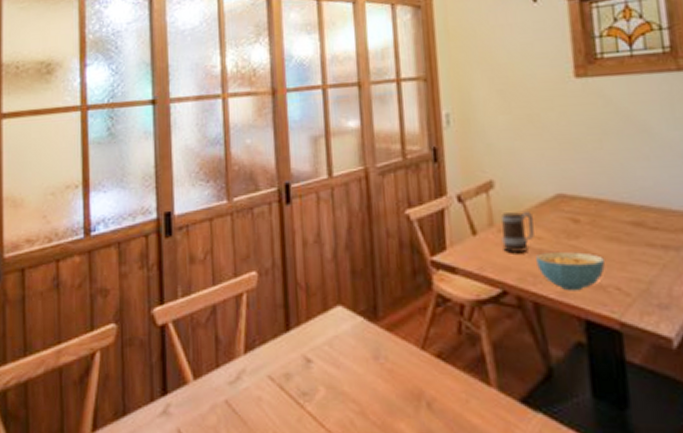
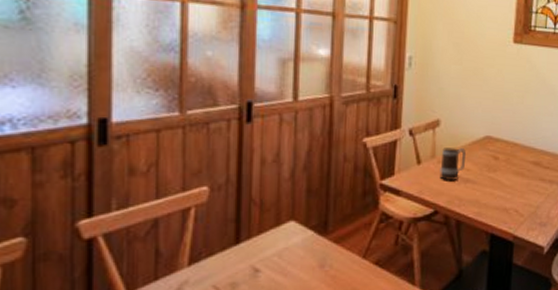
cereal bowl: present [536,252,605,291] -> none [463,182,510,212]

